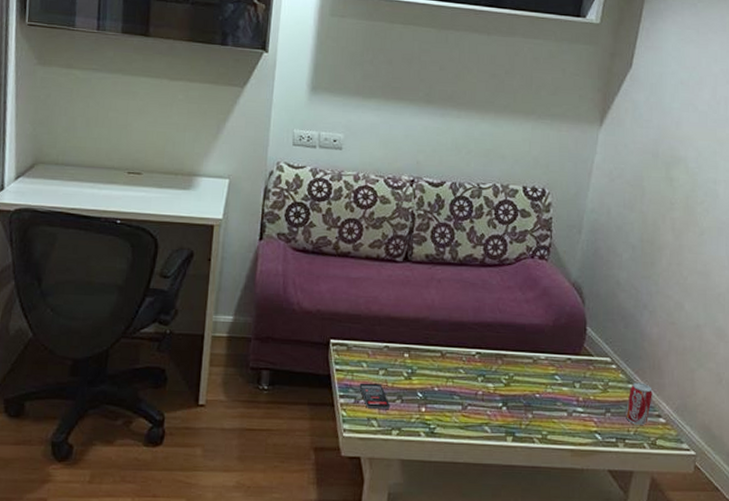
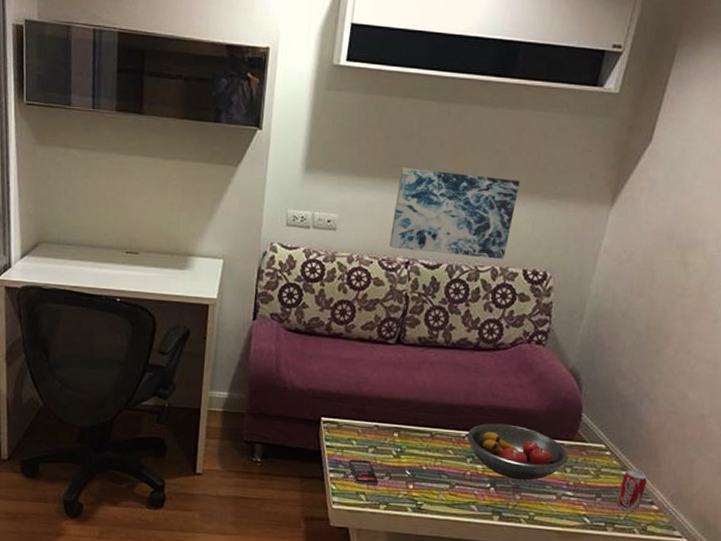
wall art: none [395,90,516,177] -> present [390,168,520,259]
fruit bowl: none [477,340,577,398] -> present [466,423,570,481]

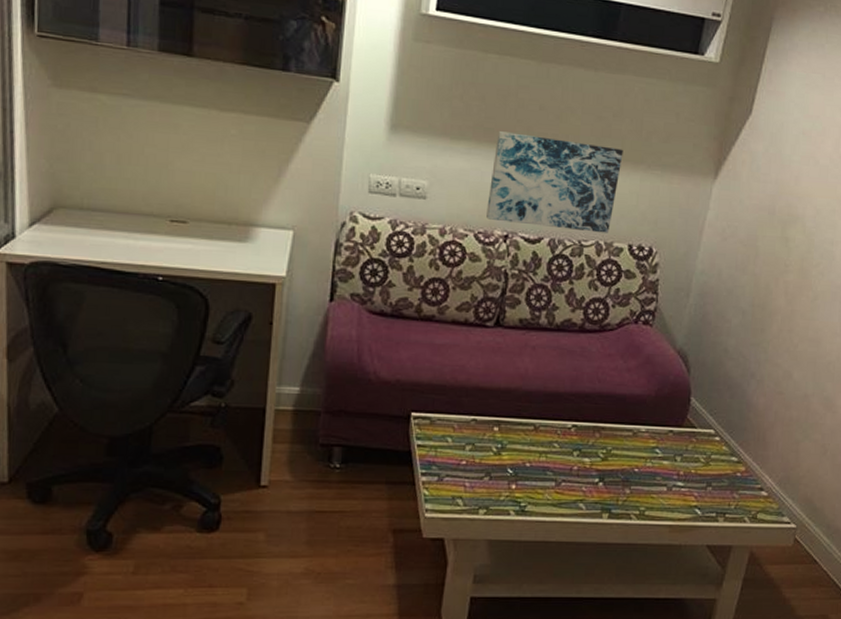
smartphone: present [349,459,379,485] -> none [443,459,478,487]
fruit bowl: present [466,423,570,481] -> none [573,411,679,473]
beverage can: present [617,469,647,511] -> none [727,455,756,499]

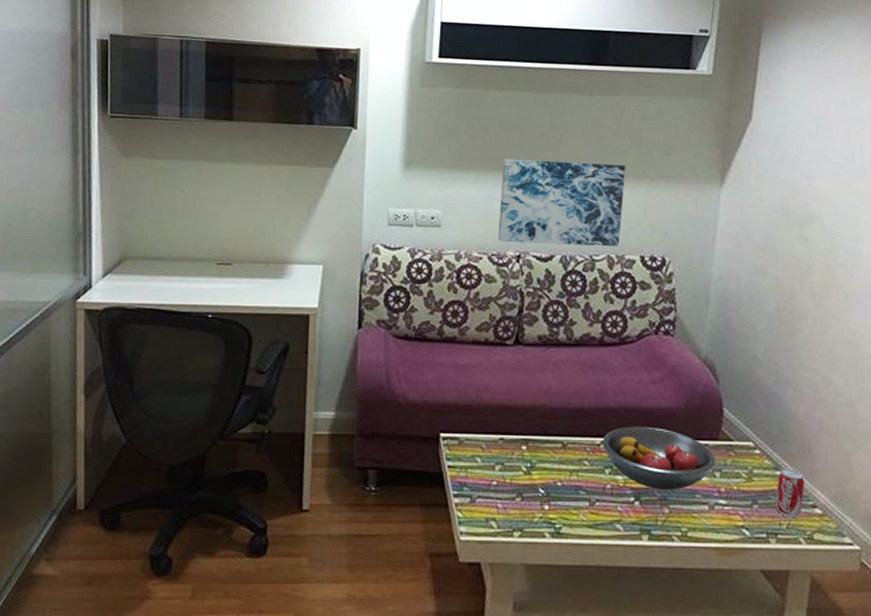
fruit bowl: none [573,411,679,473] -> present [602,426,717,491]
beverage can: none [727,455,756,499] -> present [775,469,805,517]

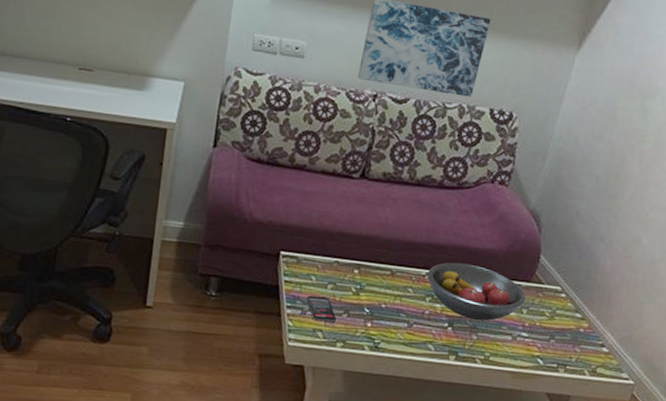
smartphone: none [474,480,510,508] -> present [307,295,337,322]
beverage can: present [775,469,805,517] -> none [569,312,599,353]

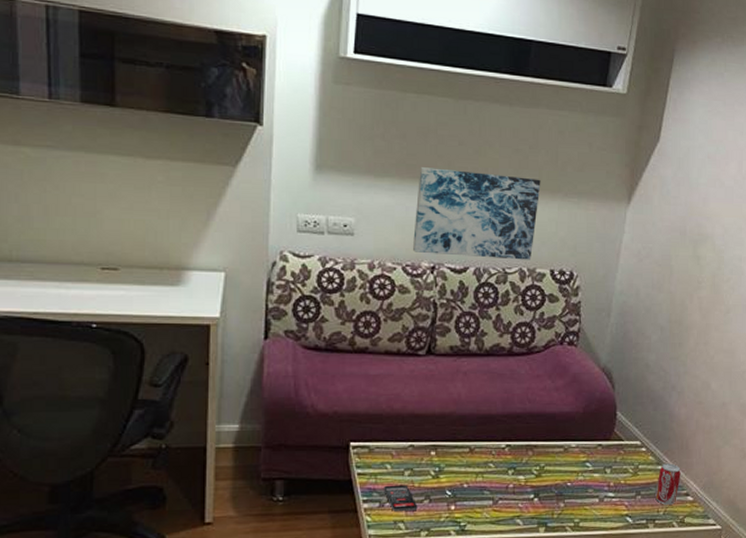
fruit bowl: present [427,262,526,321] -> none [506,430,608,487]
beverage can: none [569,312,599,353] -> present [655,463,681,505]

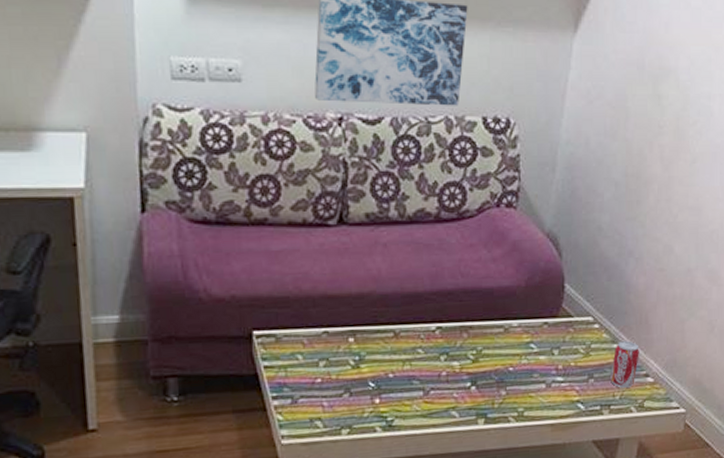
smartphone: present [384,484,418,511] -> none [295,377,337,408]

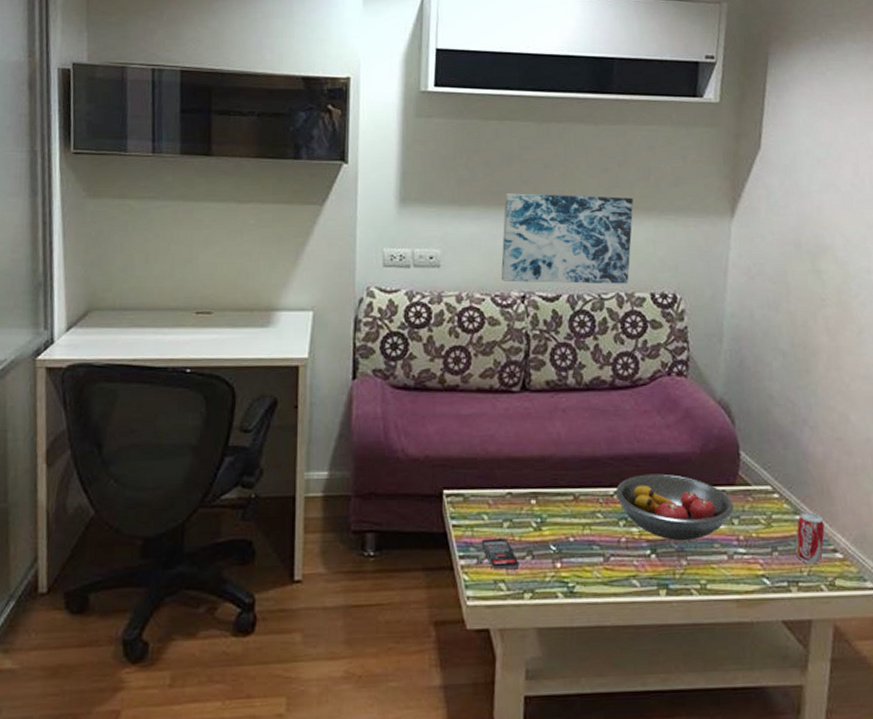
smartphone: none [295,377,337,408] -> present [481,538,520,569]
fruit bowl: none [437,307,556,373] -> present [615,473,735,541]

